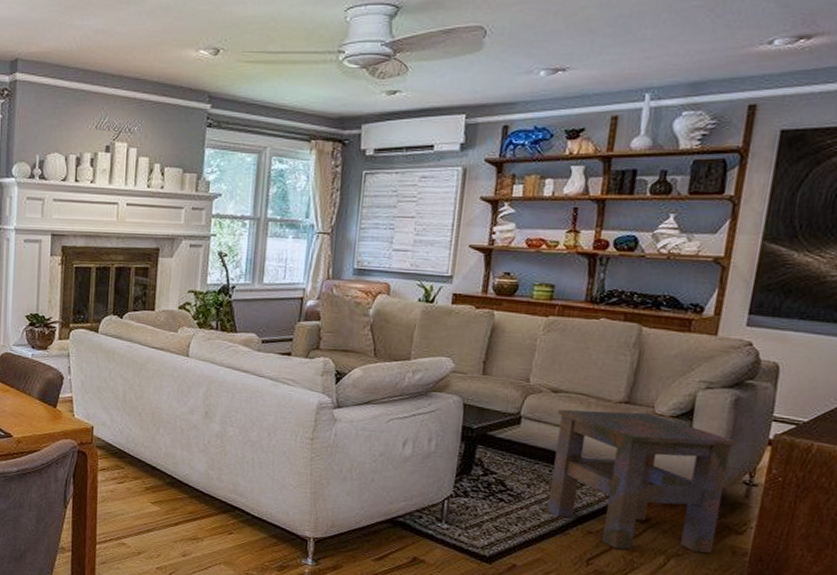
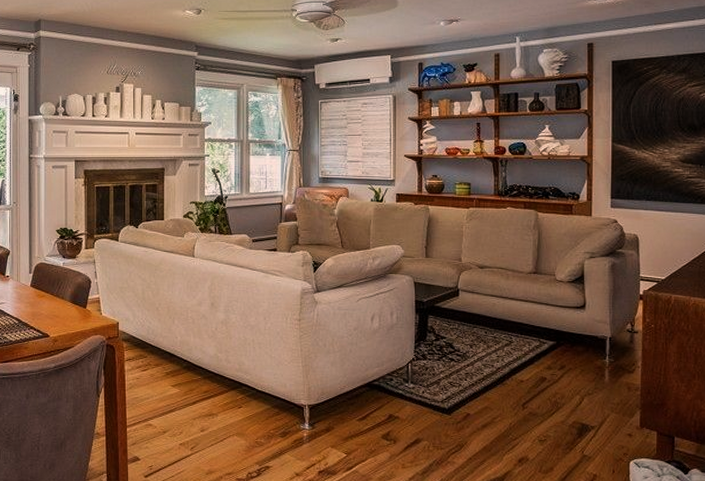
side table: present [548,409,737,553] -> none [486,280,618,394]

